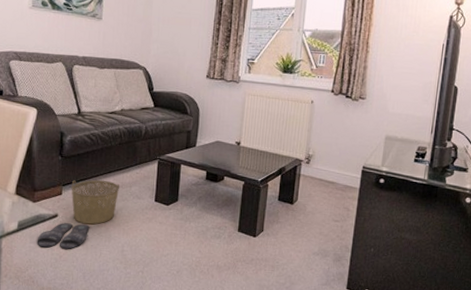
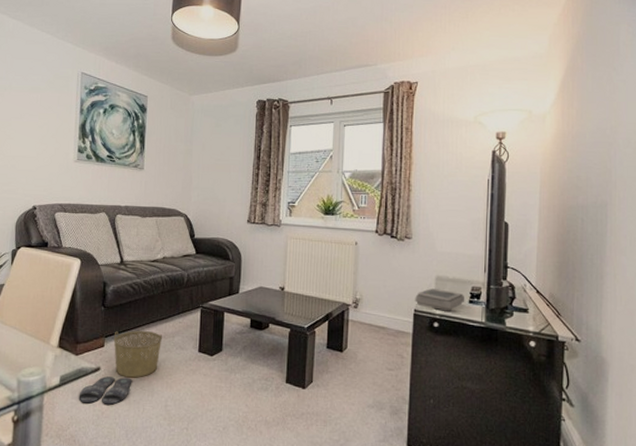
game console: none [364,147,411,169] -> present [415,288,465,311]

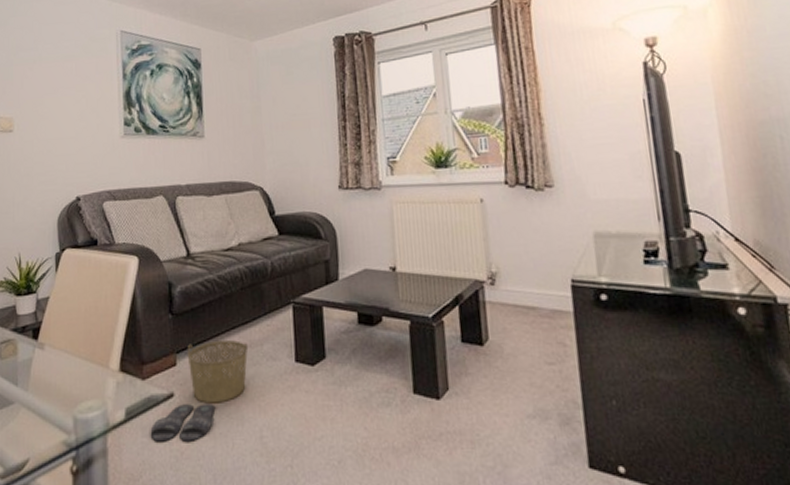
game console: present [415,288,465,311] -> none [569,249,639,278]

